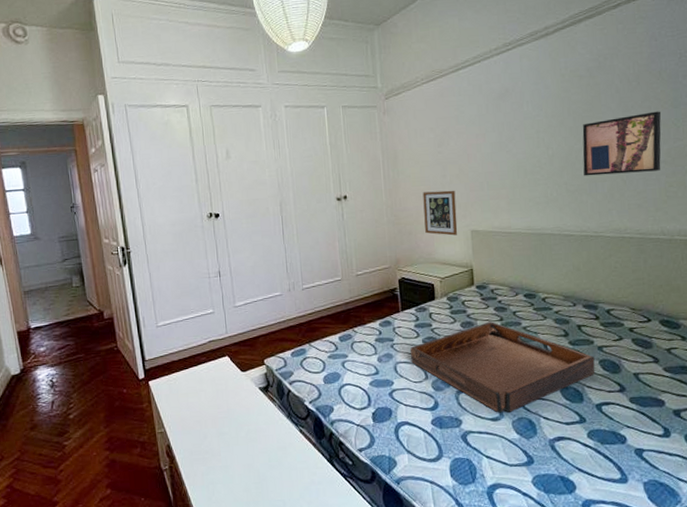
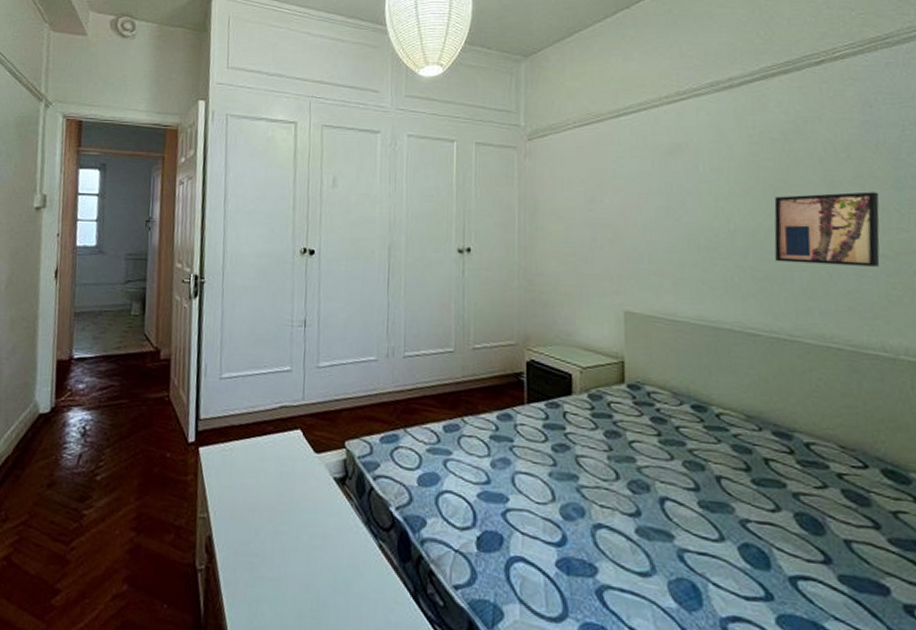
serving tray: present [410,322,595,413] -> none [535,435,789,568]
picture frame: present [423,190,458,236] -> none [565,256,607,315]

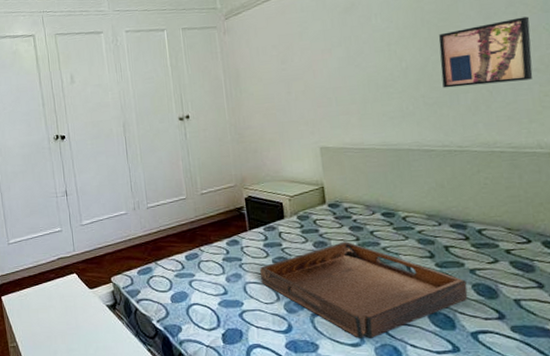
serving tray: none [535,435,789,568] -> present [260,241,468,339]

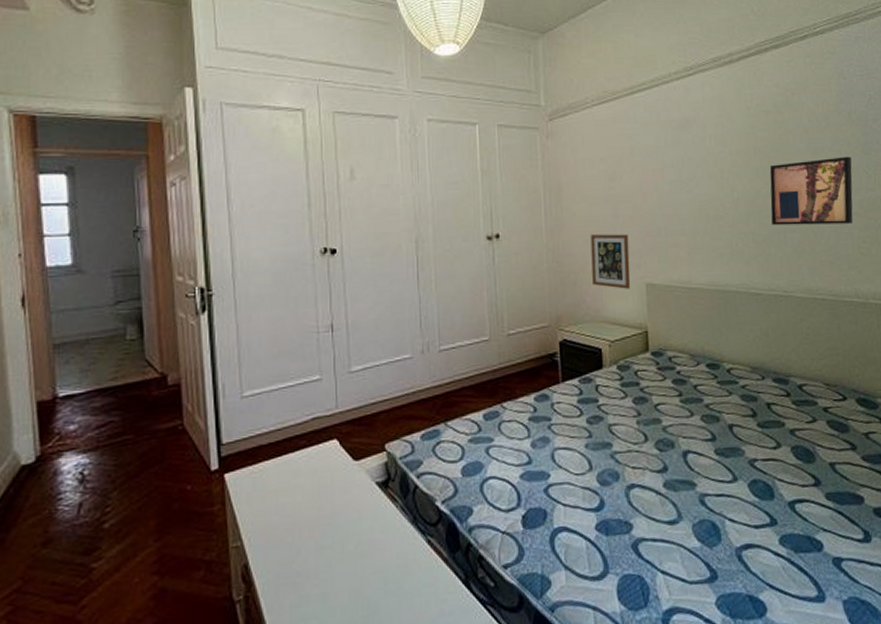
serving tray: present [260,241,468,339] -> none [572,397,787,514]
picture frame: none [267,106,306,153] -> present [590,234,631,289]

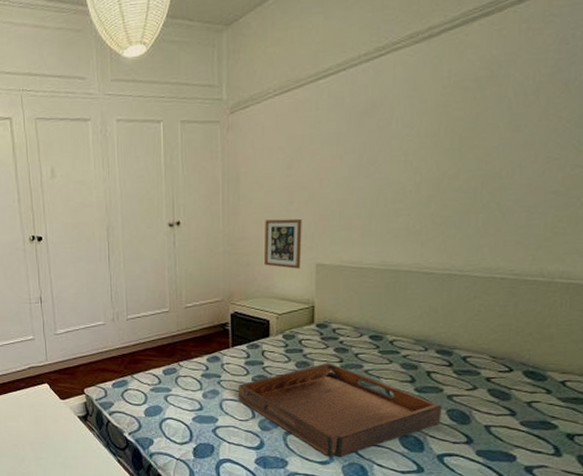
serving tray: none [572,397,787,514] -> present [239,363,442,457]
wall art: present [769,156,853,226] -> none [455,131,561,207]

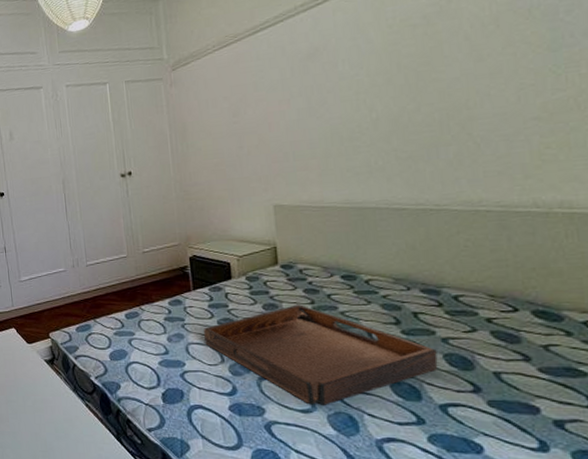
picture frame: present [264,218,302,269] -> none [216,162,258,211]

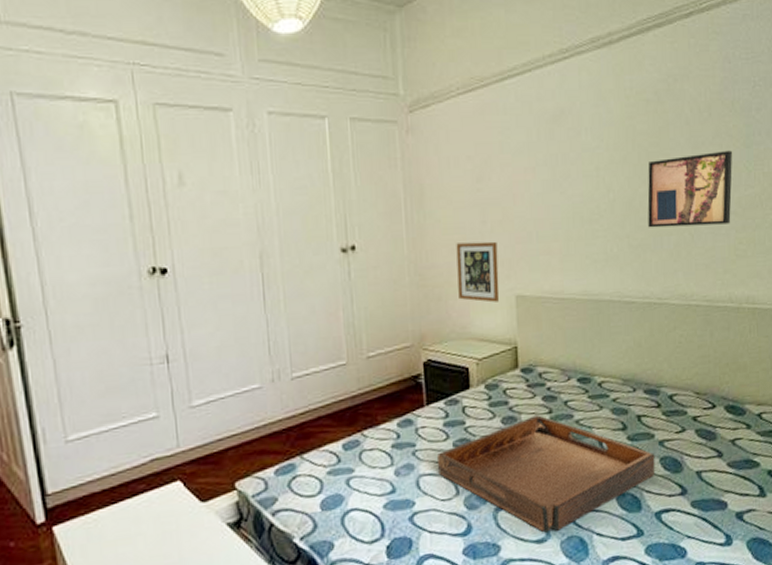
picture frame: none [216,162,258,211] -> present [456,241,500,303]
wall art: none [417,57,533,141] -> present [647,150,733,228]

